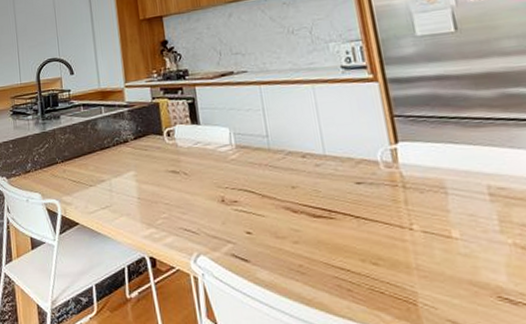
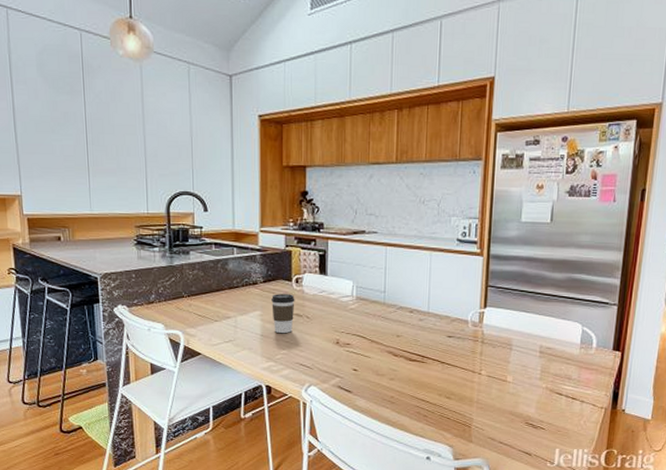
coffee cup: none [144,149,171,195] -> present [272,294,295,334]

